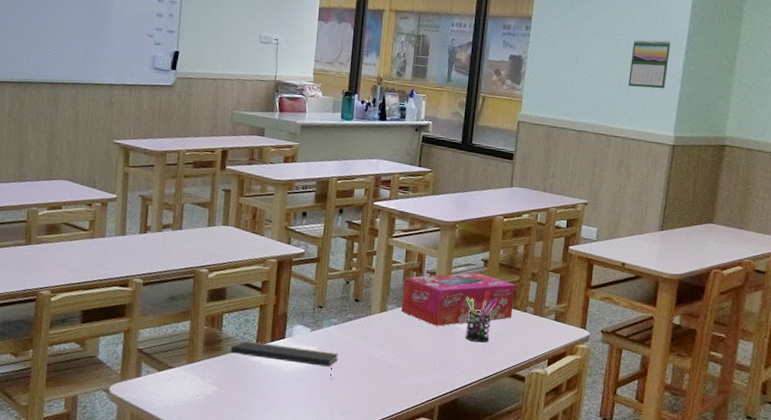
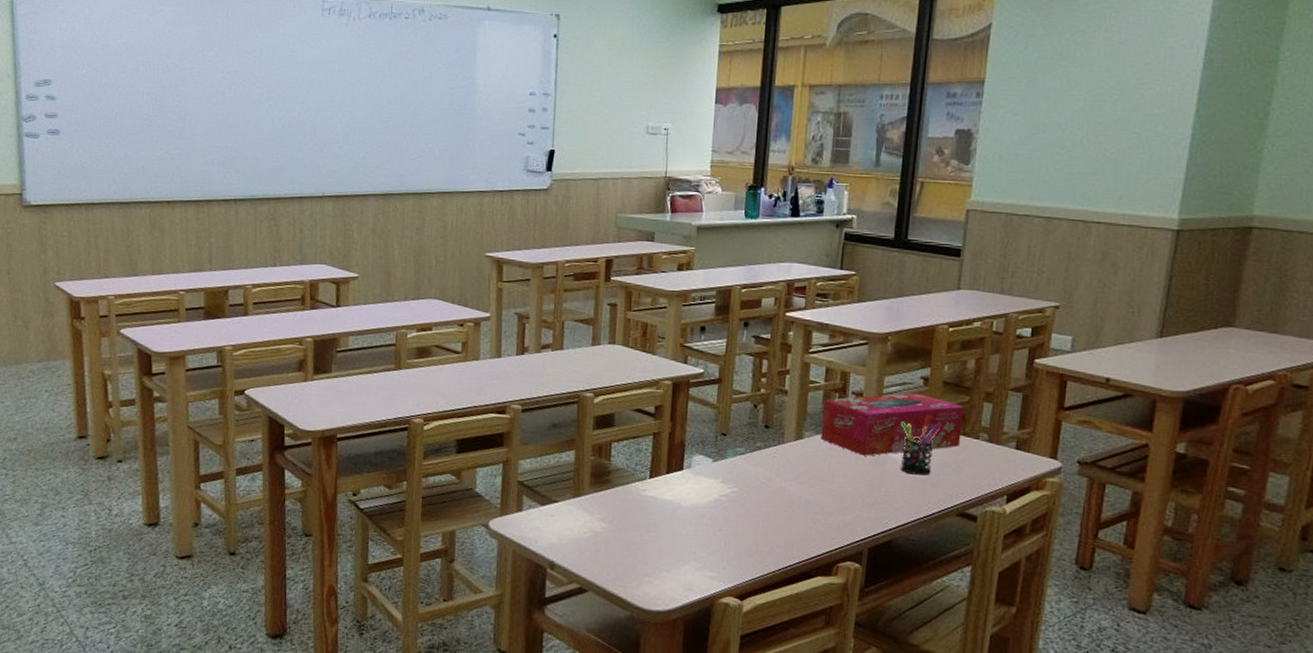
notepad: present [230,341,339,380] -> none [620,473,747,517]
calendar: present [628,39,671,89] -> none [1115,98,1176,160]

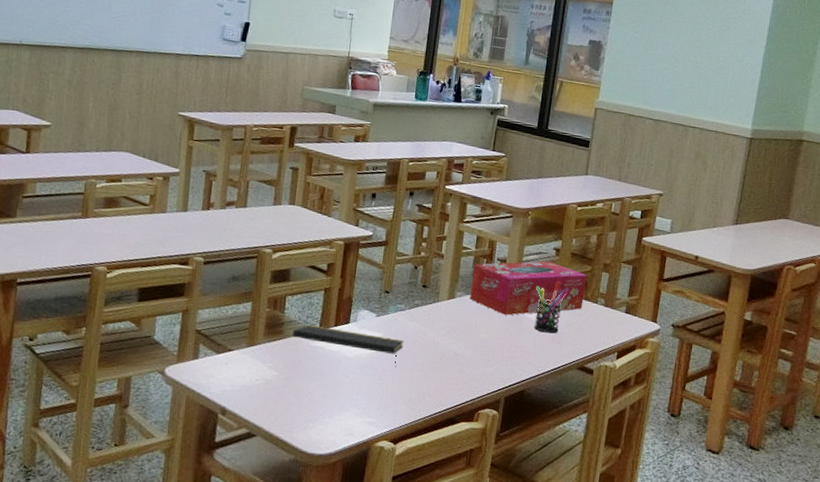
notepad: none [620,473,747,517] -> present [292,325,404,368]

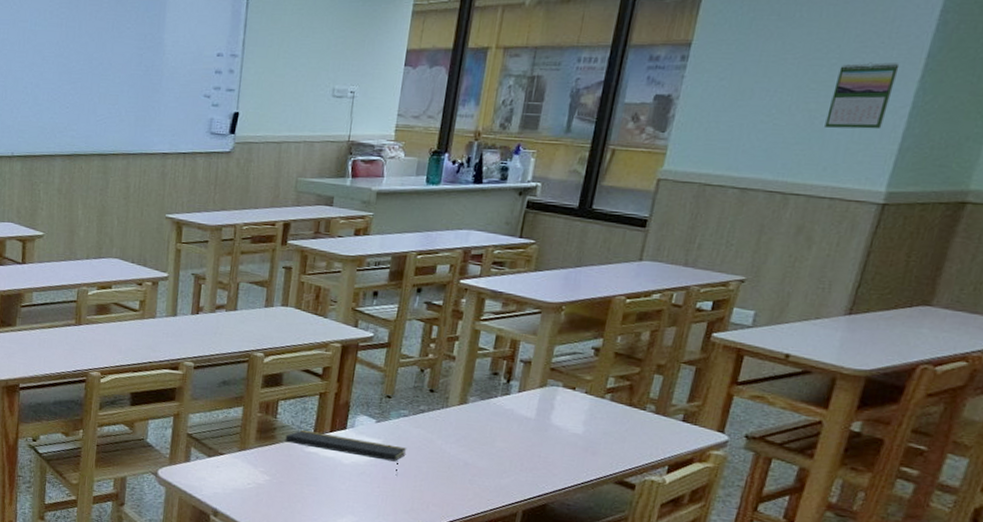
tissue box: present [470,261,587,316] -> none [485,362,634,423]
pen holder: present [533,281,569,334] -> none [562,385,609,443]
calendar: none [708,30,752,81] -> present [825,62,900,129]

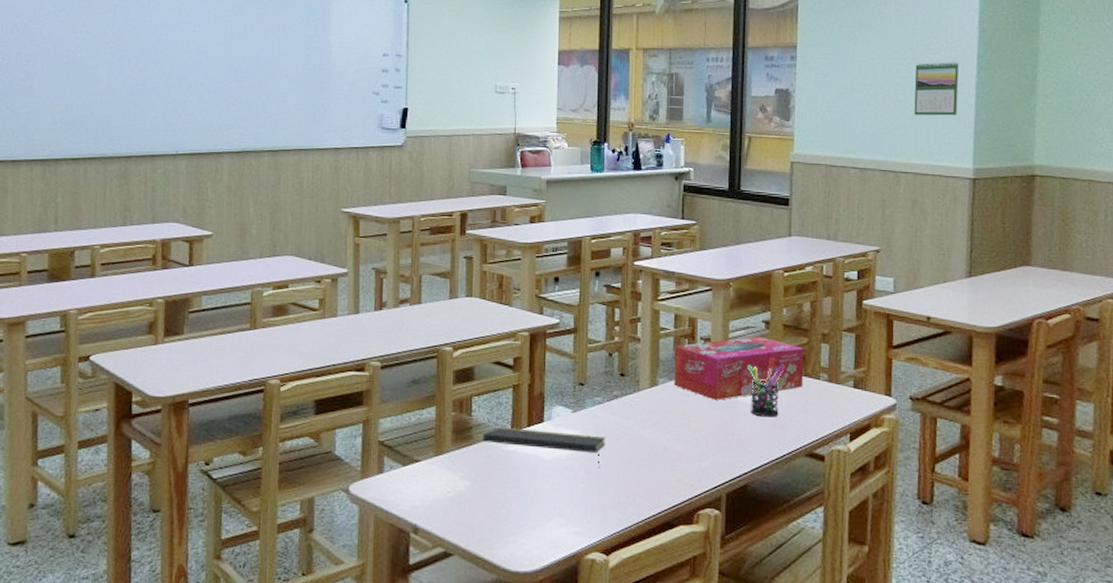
tissue box: none [485,362,634,423] -> present [674,336,804,400]
pen holder: none [562,385,609,443] -> present [747,358,785,417]

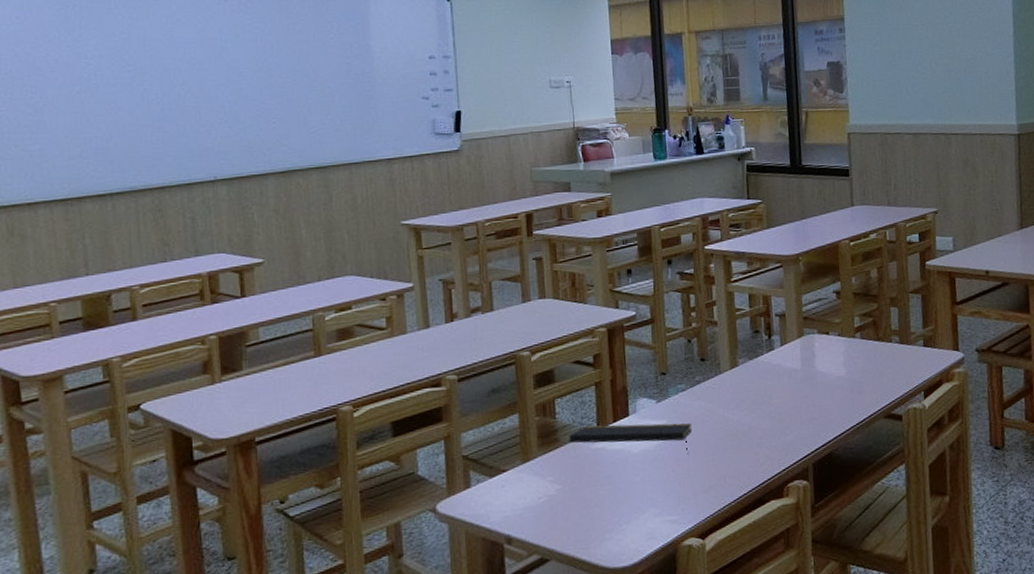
tissue box: present [674,336,804,400] -> none [751,306,877,374]
pen holder: present [747,358,785,417] -> none [822,326,858,385]
calendar: present [914,61,959,116] -> none [957,23,999,77]

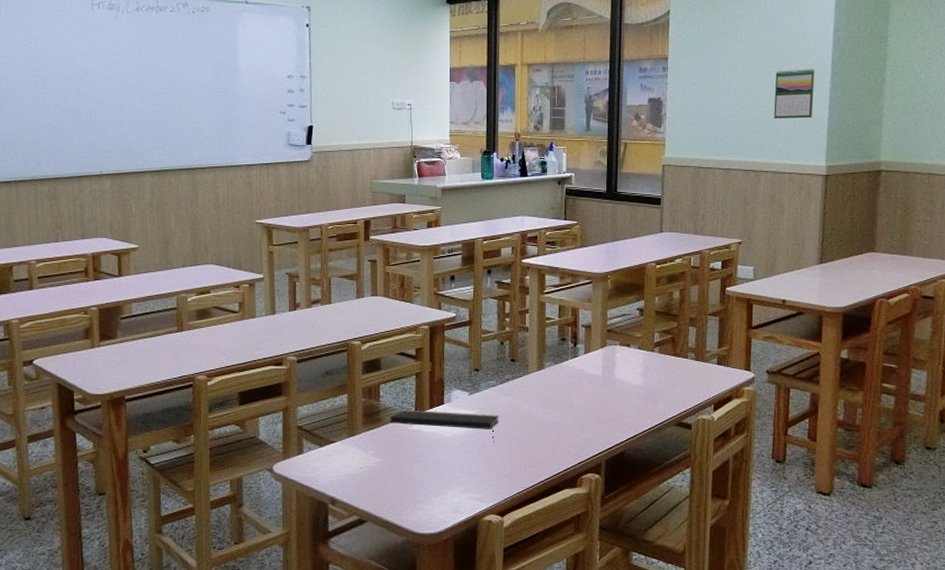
calendar: none [957,23,999,77] -> present [774,69,815,119]

